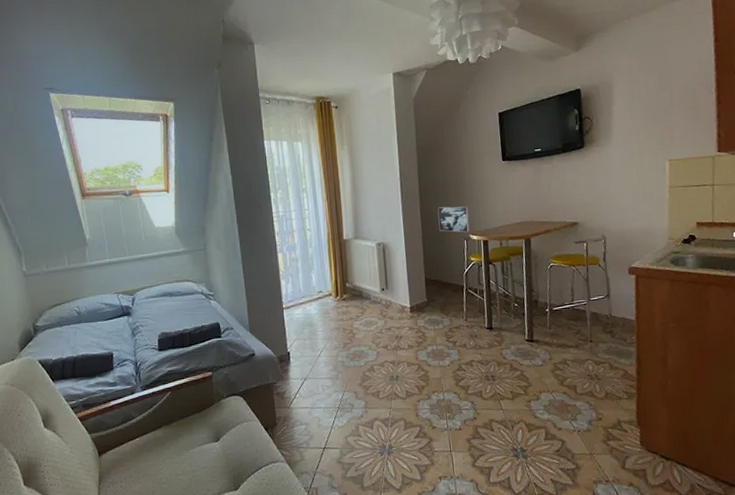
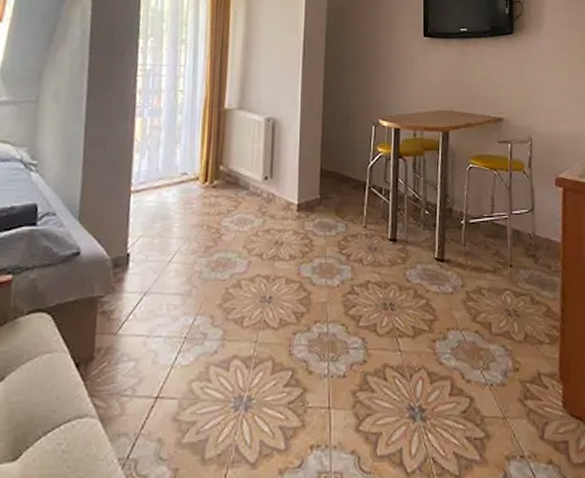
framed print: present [437,206,470,233] -> none [344,82,381,117]

